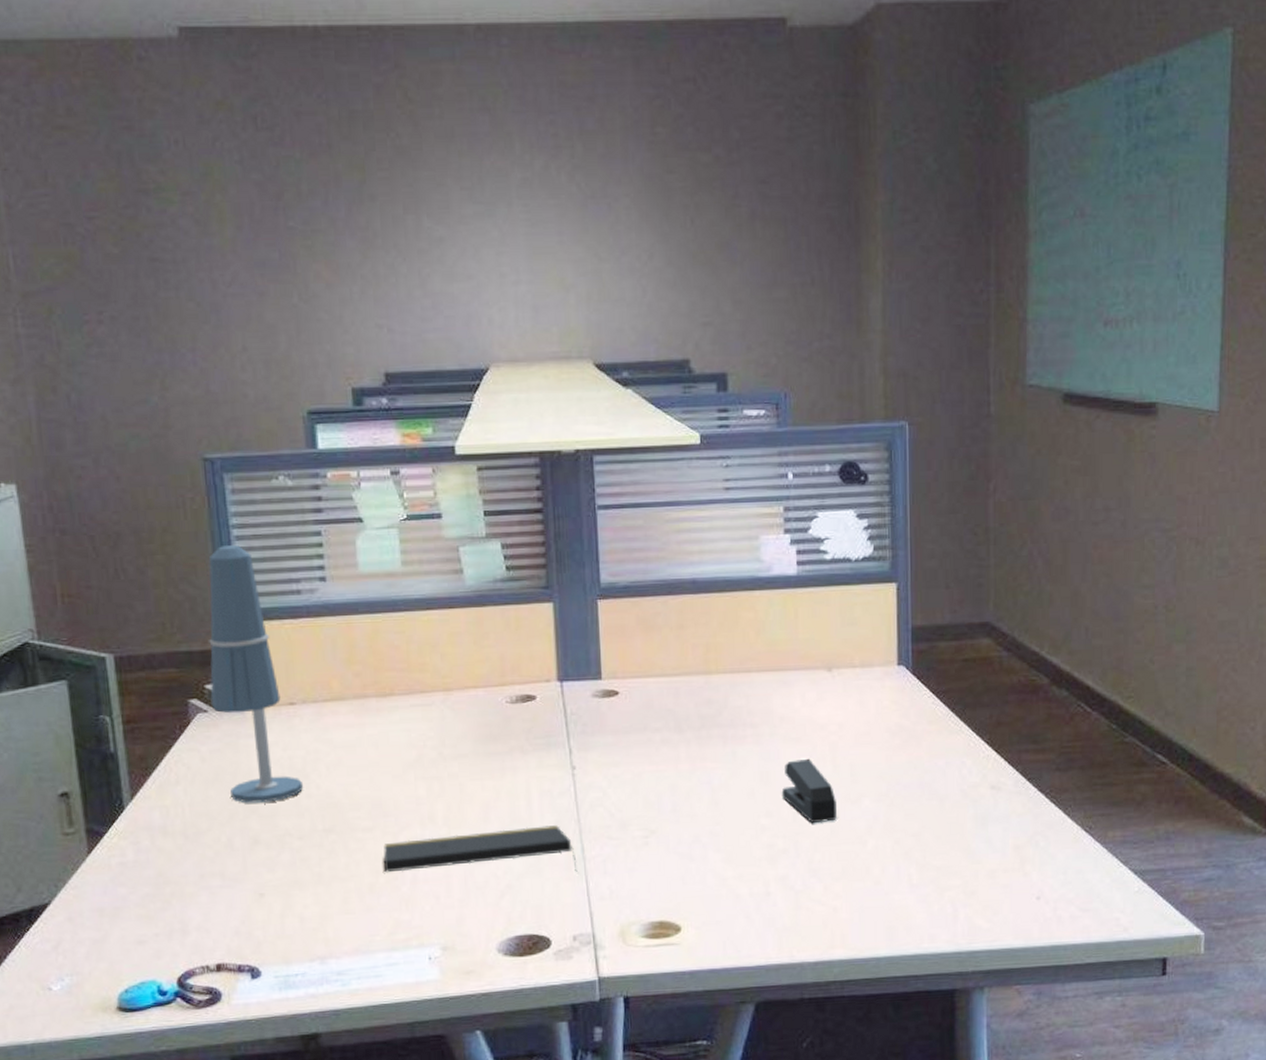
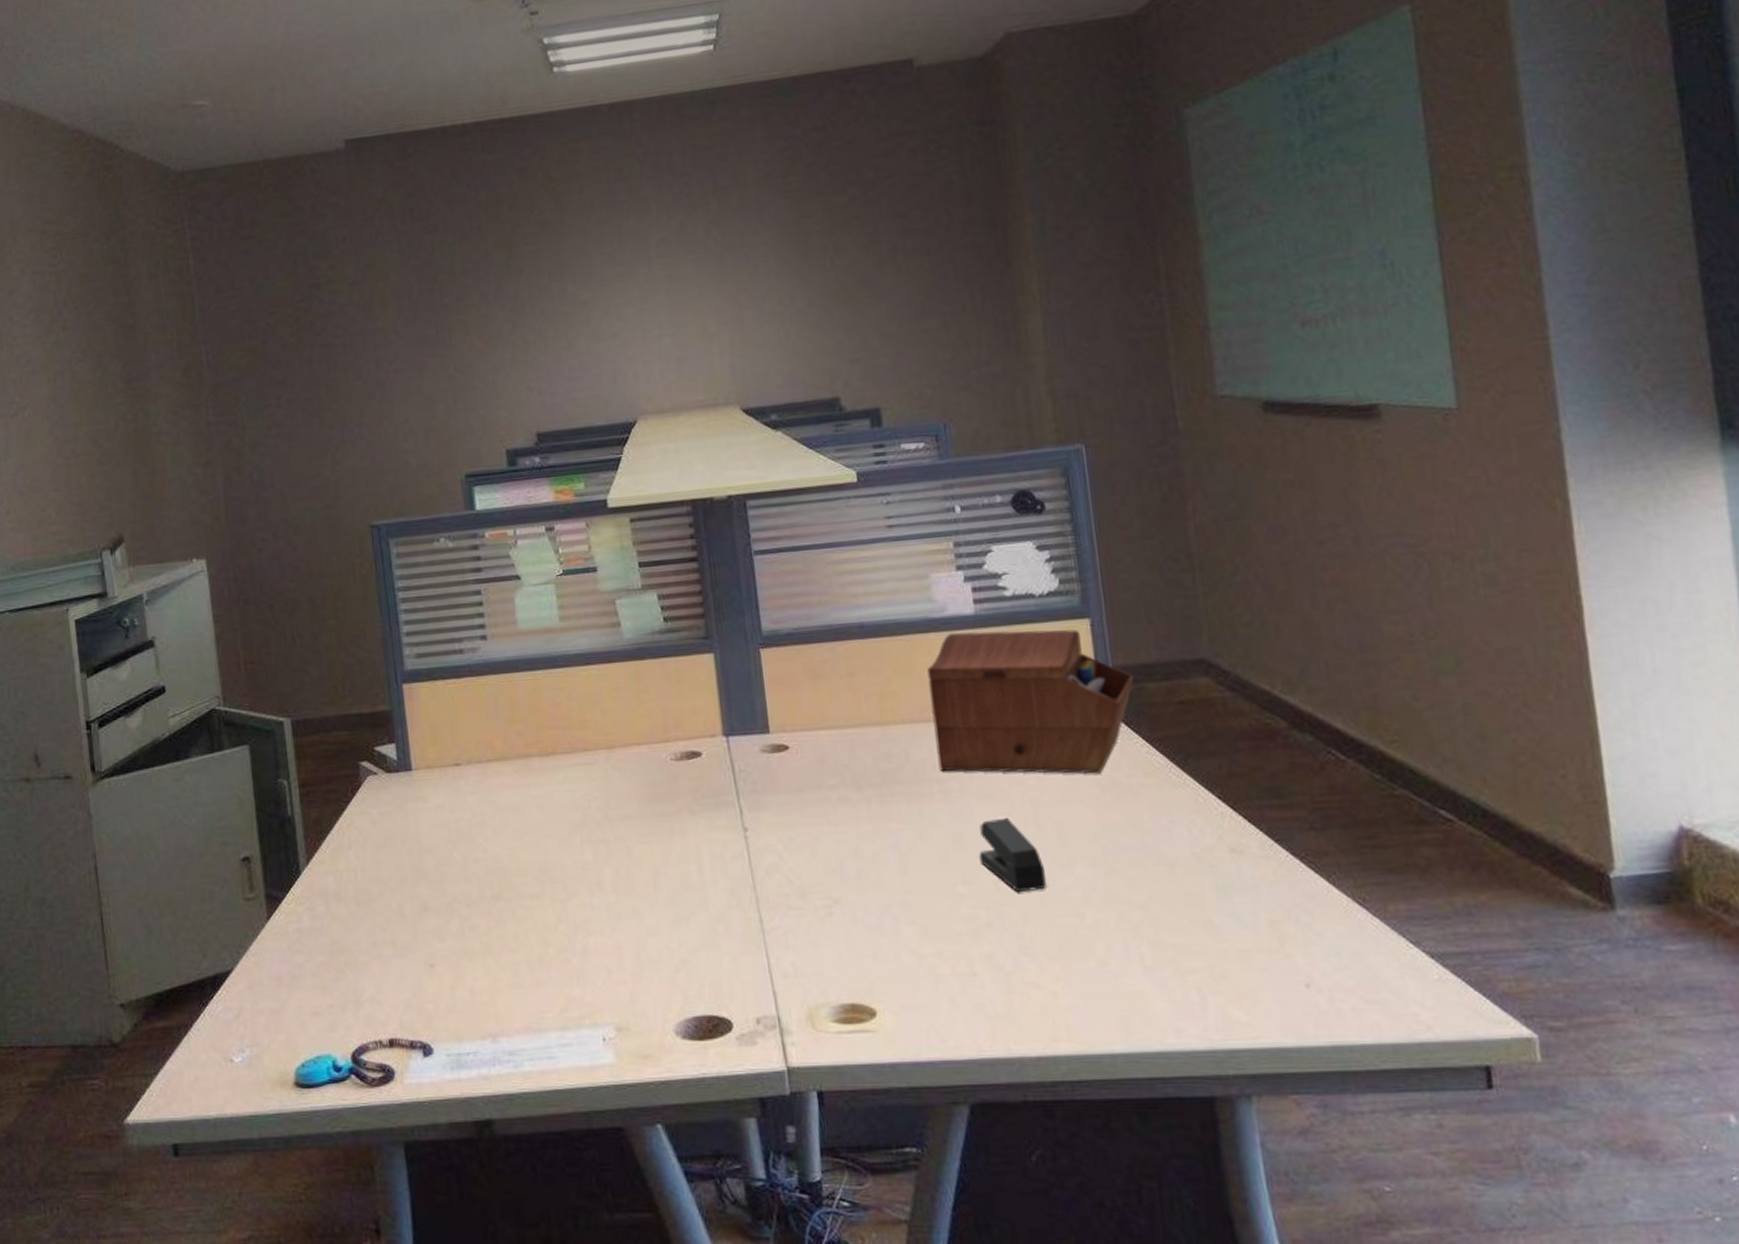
desk lamp: present [208,545,304,804] -> none [376,607,471,868]
notepad: present [383,825,578,875] -> none [552,893,757,948]
sewing box: none [749,591,929,721] -> present [926,629,1135,775]

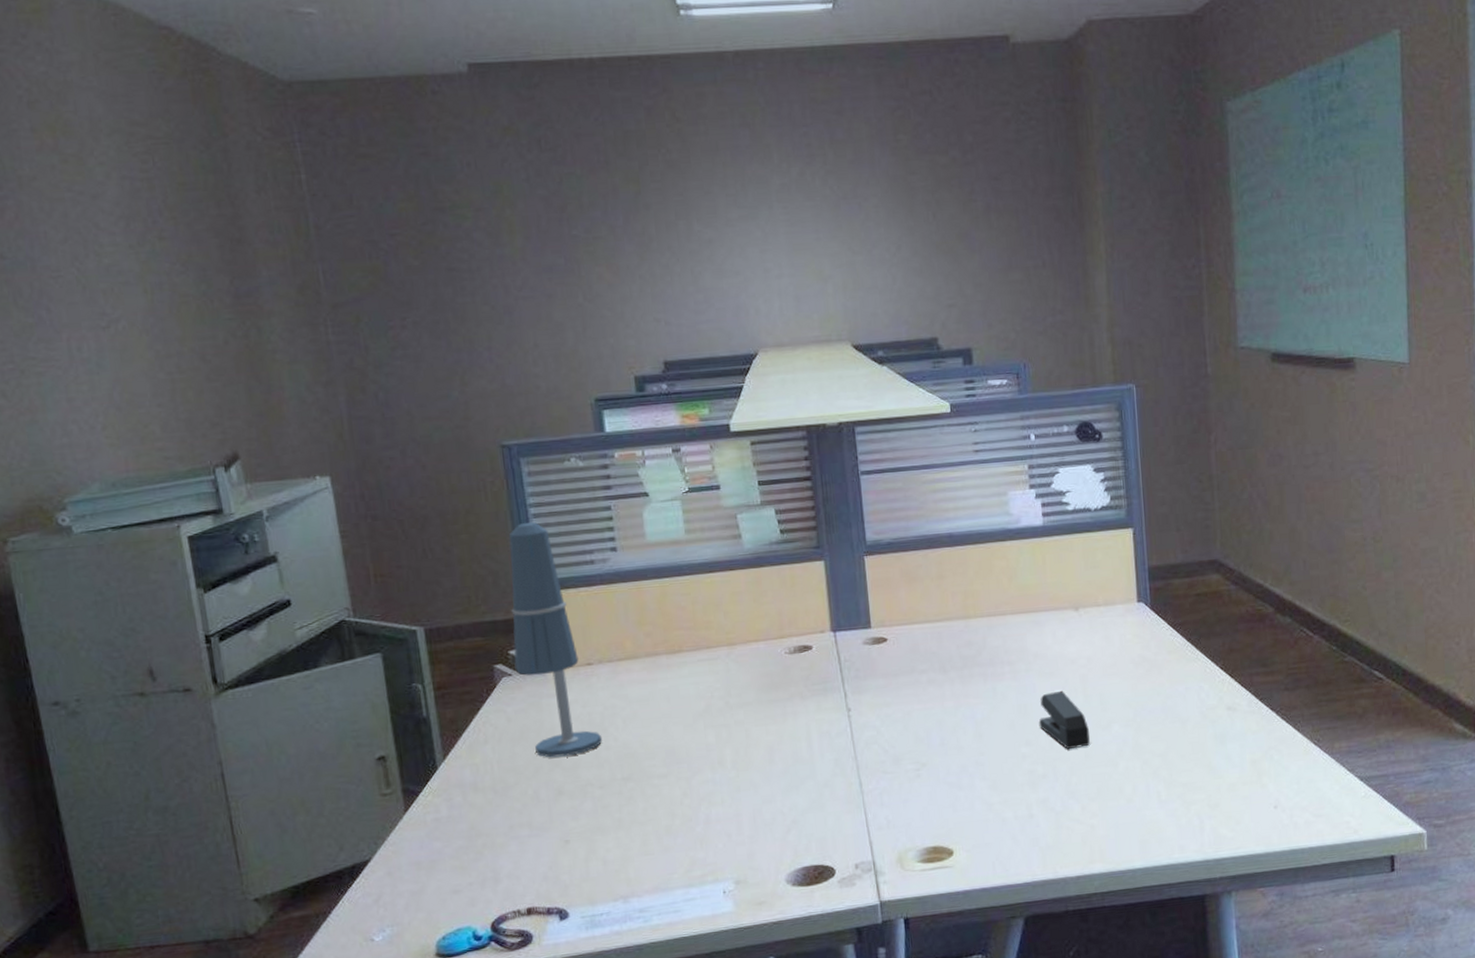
desk lamp: none [376,607,471,868] -> present [509,522,603,758]
sewing box: present [926,629,1135,775] -> none [1002,537,1164,656]

